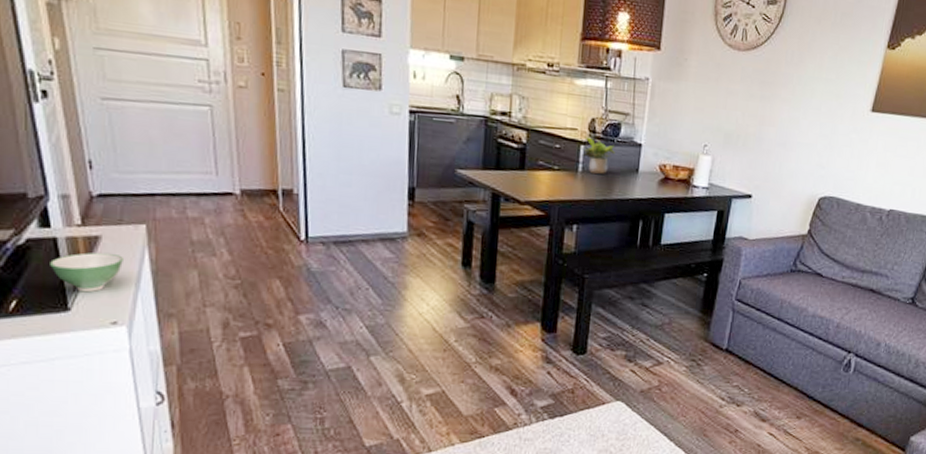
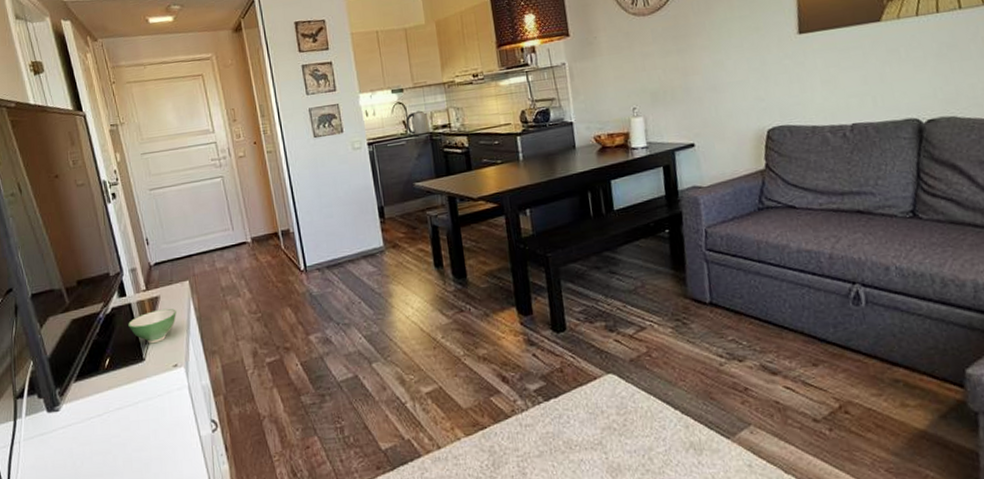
kettle: none [459,87,488,119] -> present [405,110,430,137]
potted plant: present [581,137,615,175] -> none [519,128,550,160]

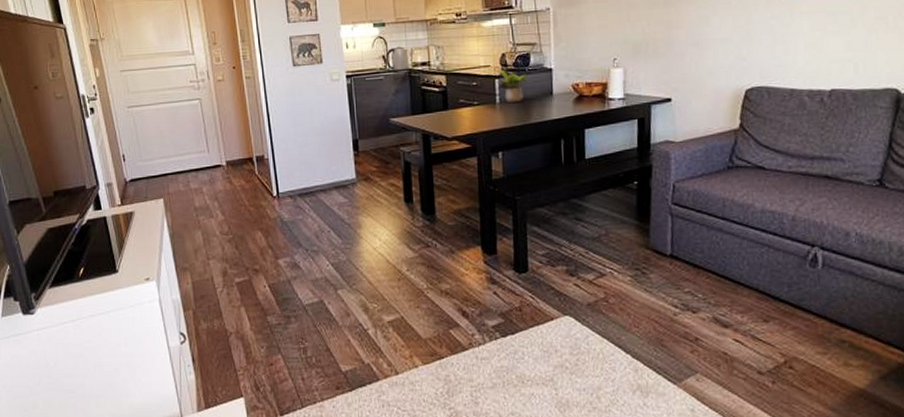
bowl: present [128,308,177,344] -> none [103,224,150,257]
potted plant: none [519,128,550,160] -> present [497,71,528,104]

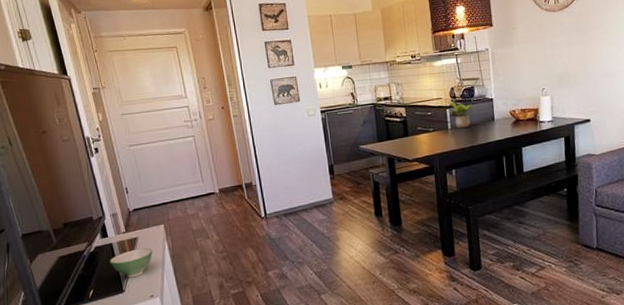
bowl: none [103,224,150,257] -> present [110,248,153,278]
kettle: present [385,46,409,73] -> none [353,84,374,107]

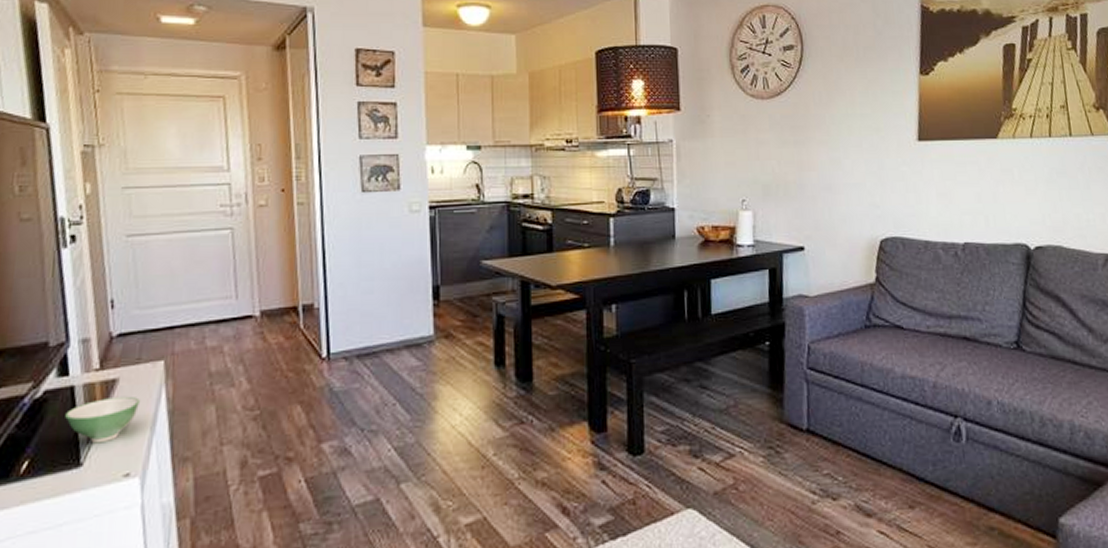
potted plant: present [448,102,474,129] -> none [612,208,647,247]

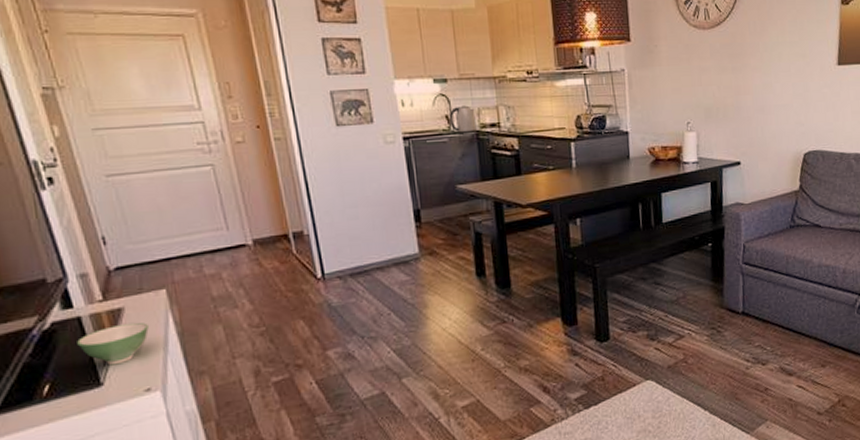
kettle: none [479,174,508,205] -> present [449,105,477,134]

